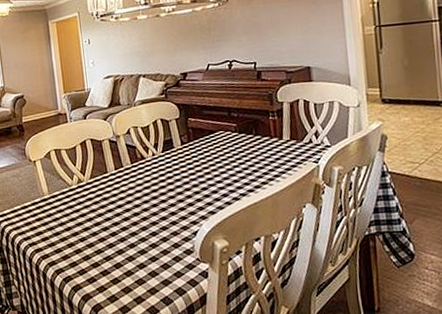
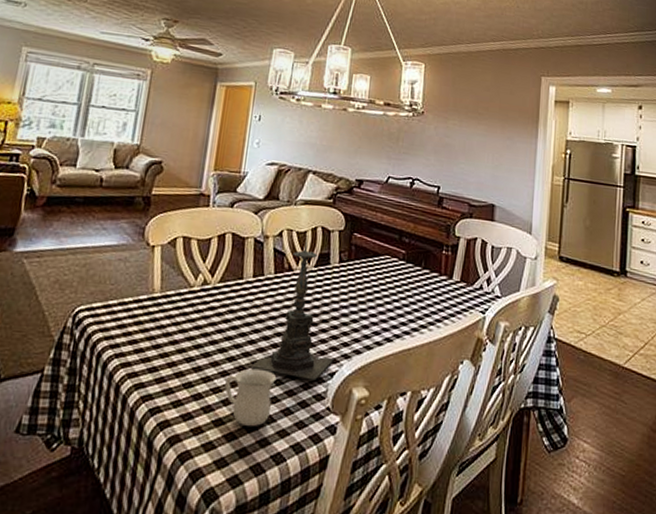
mug: none [113,237,153,281] -> present [224,368,277,426]
candle holder: none [129,127,194,240] -> present [250,234,334,380]

